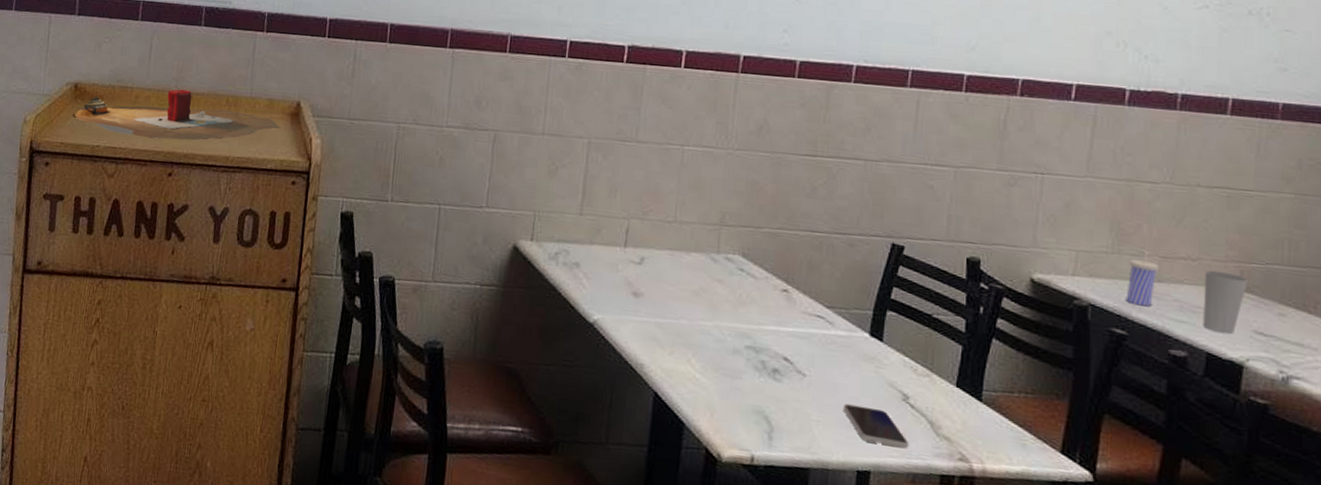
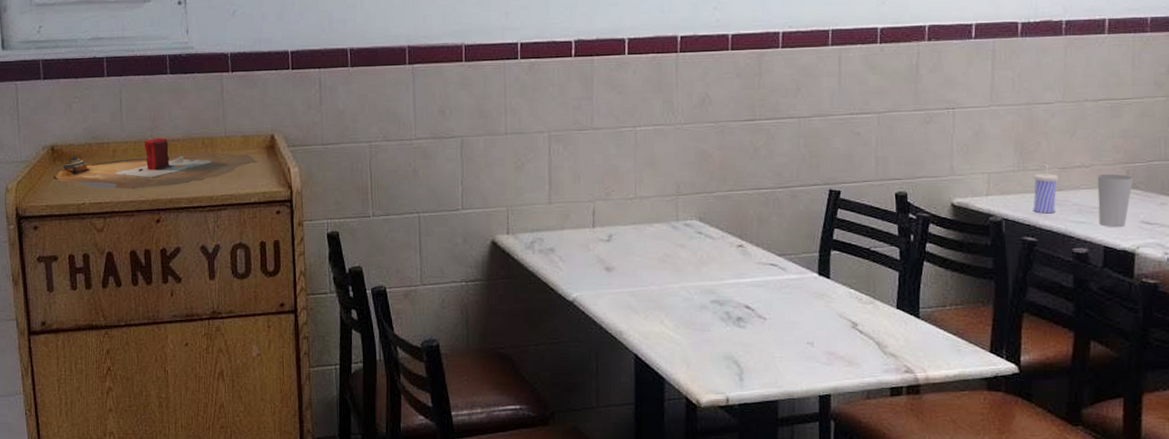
mobile phone: present [843,403,908,448] -> none [801,338,860,369]

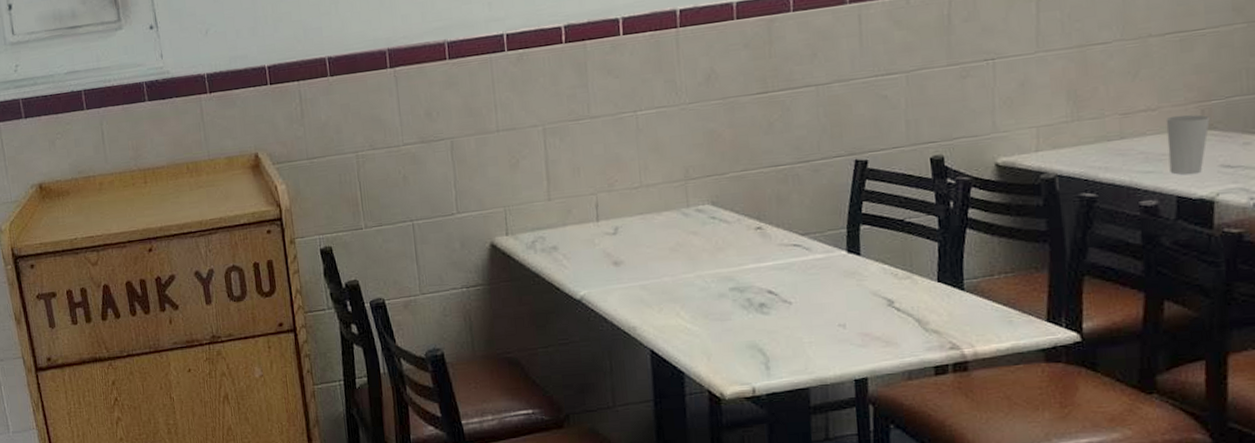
tray: present [53,138,259,189] -> none [43,166,245,223]
beverage cup: present [1033,163,1059,214] -> none [1089,110,1121,167]

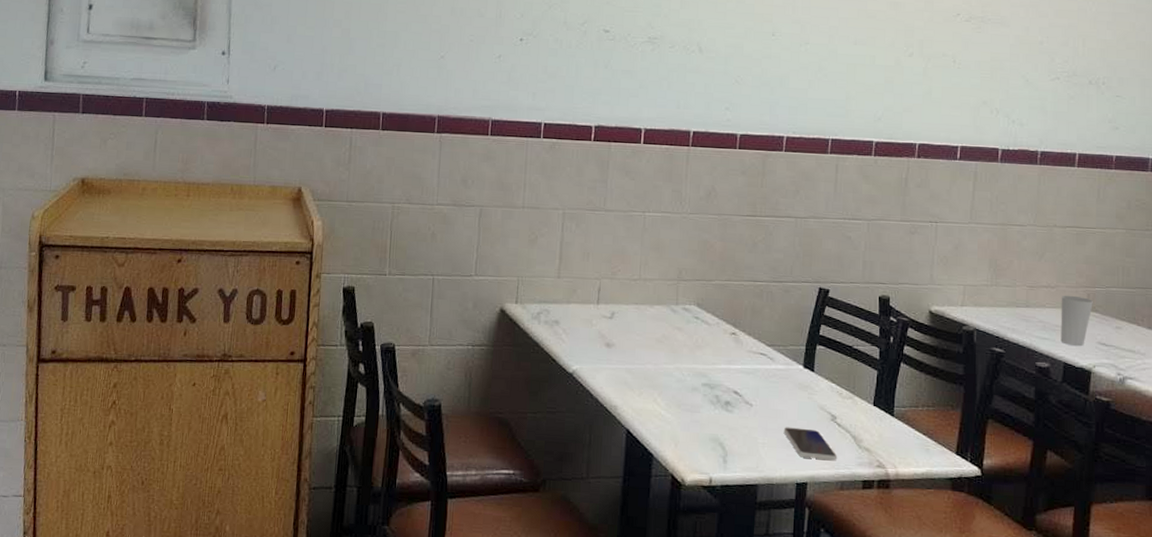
mobile phone: none [832,319,900,351] -> present [783,427,837,460]

